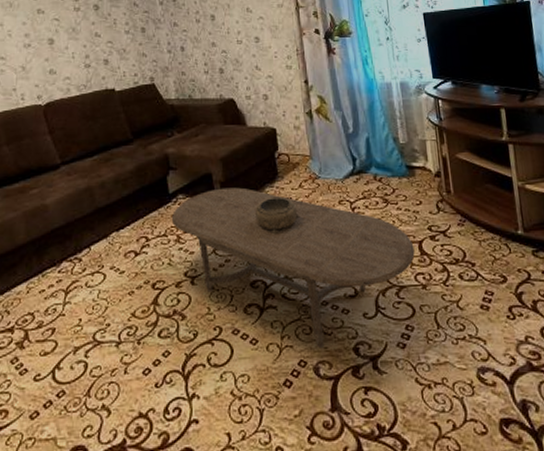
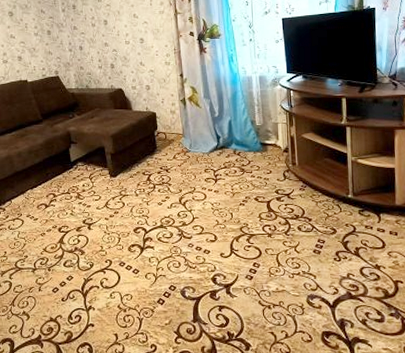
coffee table: present [171,187,415,348] -> none [73,158,264,277]
decorative bowl: present [256,196,299,235] -> none [139,165,173,194]

